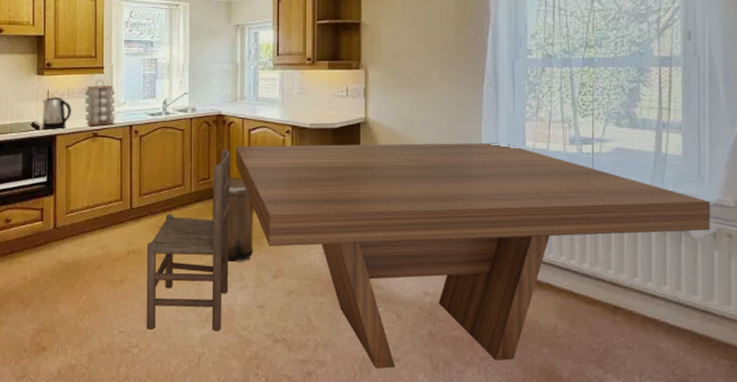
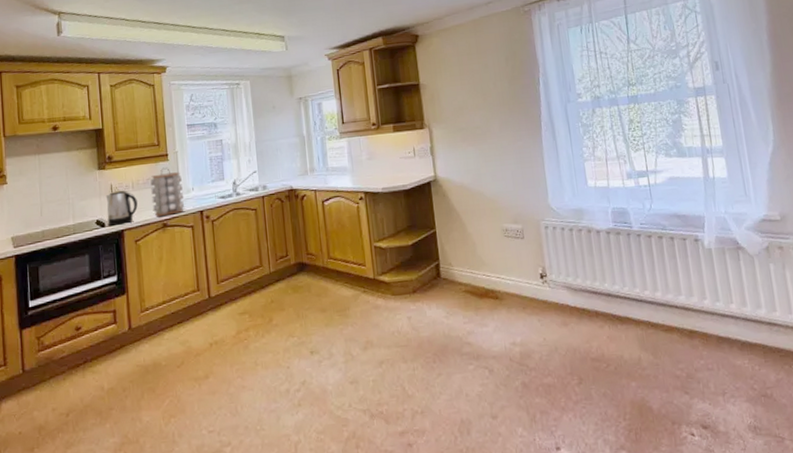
dining chair: present [146,150,230,331] -> none [229,224,319,424]
pedal bin: present [212,177,253,263] -> none [291,250,340,340]
dining table: present [235,142,711,369] -> none [310,185,764,429]

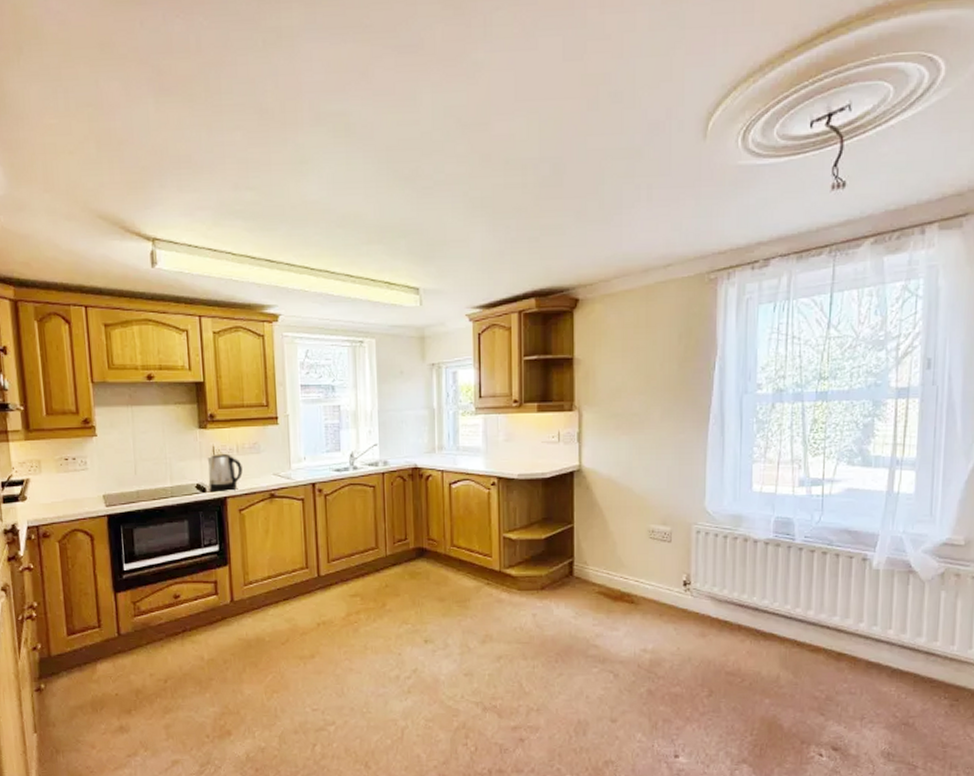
spice rack: present [150,167,185,216] -> none [257,431,295,485]

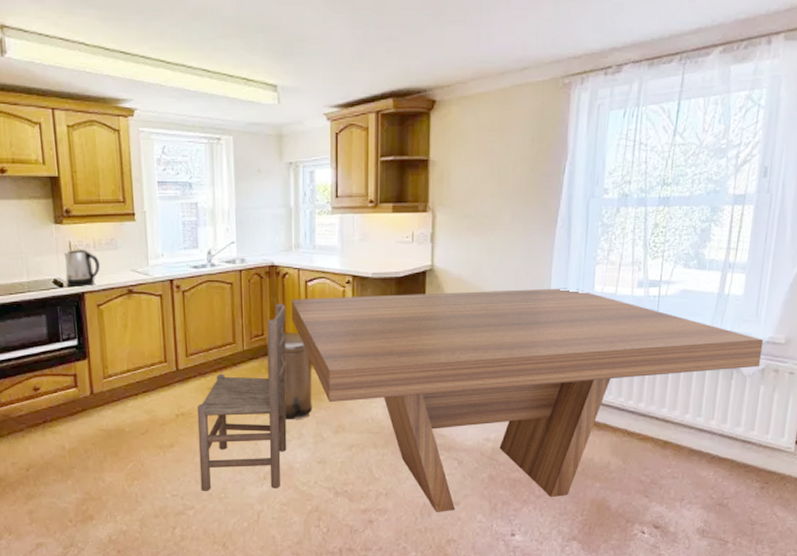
dining chair: none [338,507,432,705] -> present [197,304,287,491]
pedal bin: none [410,537,458,629] -> present [266,332,312,420]
dining table: none [435,487,941,730] -> present [291,288,764,512]

